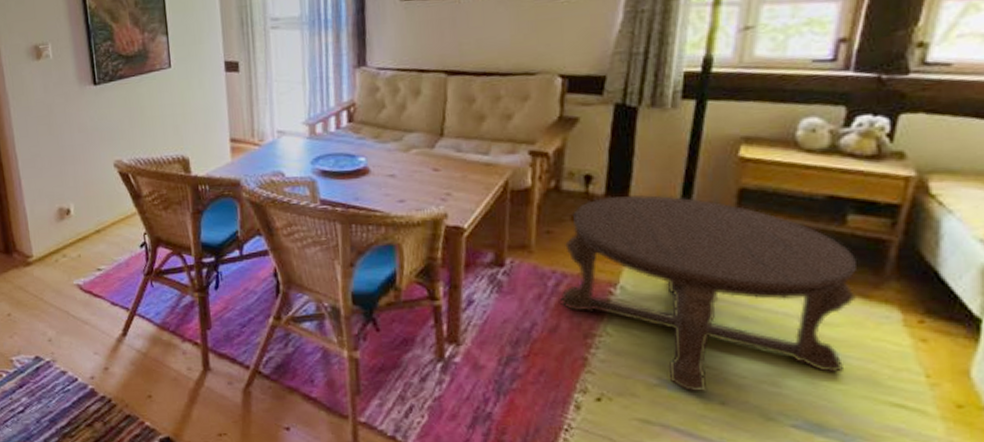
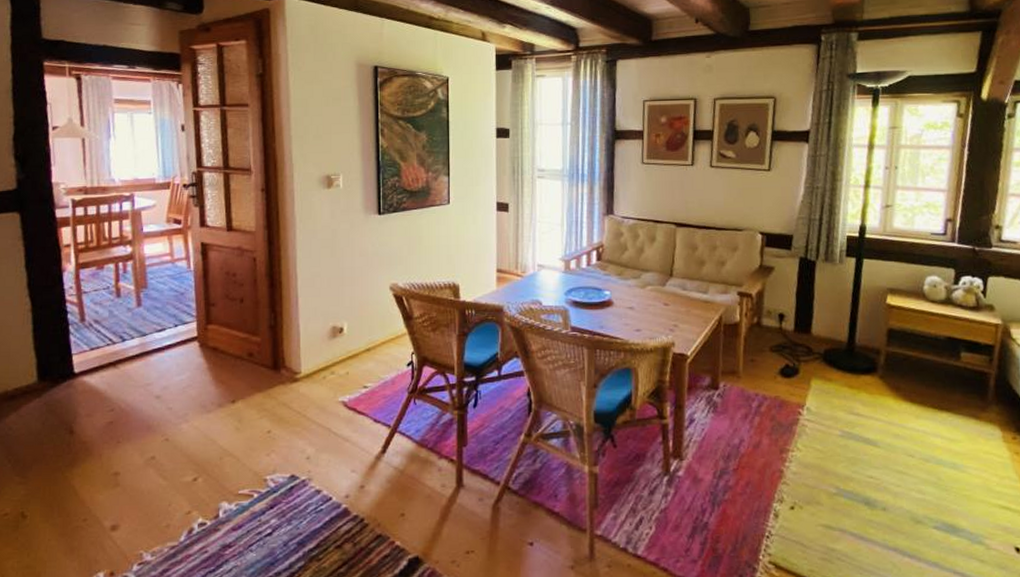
coffee table: present [559,195,856,392] -> none [761,331,971,500]

